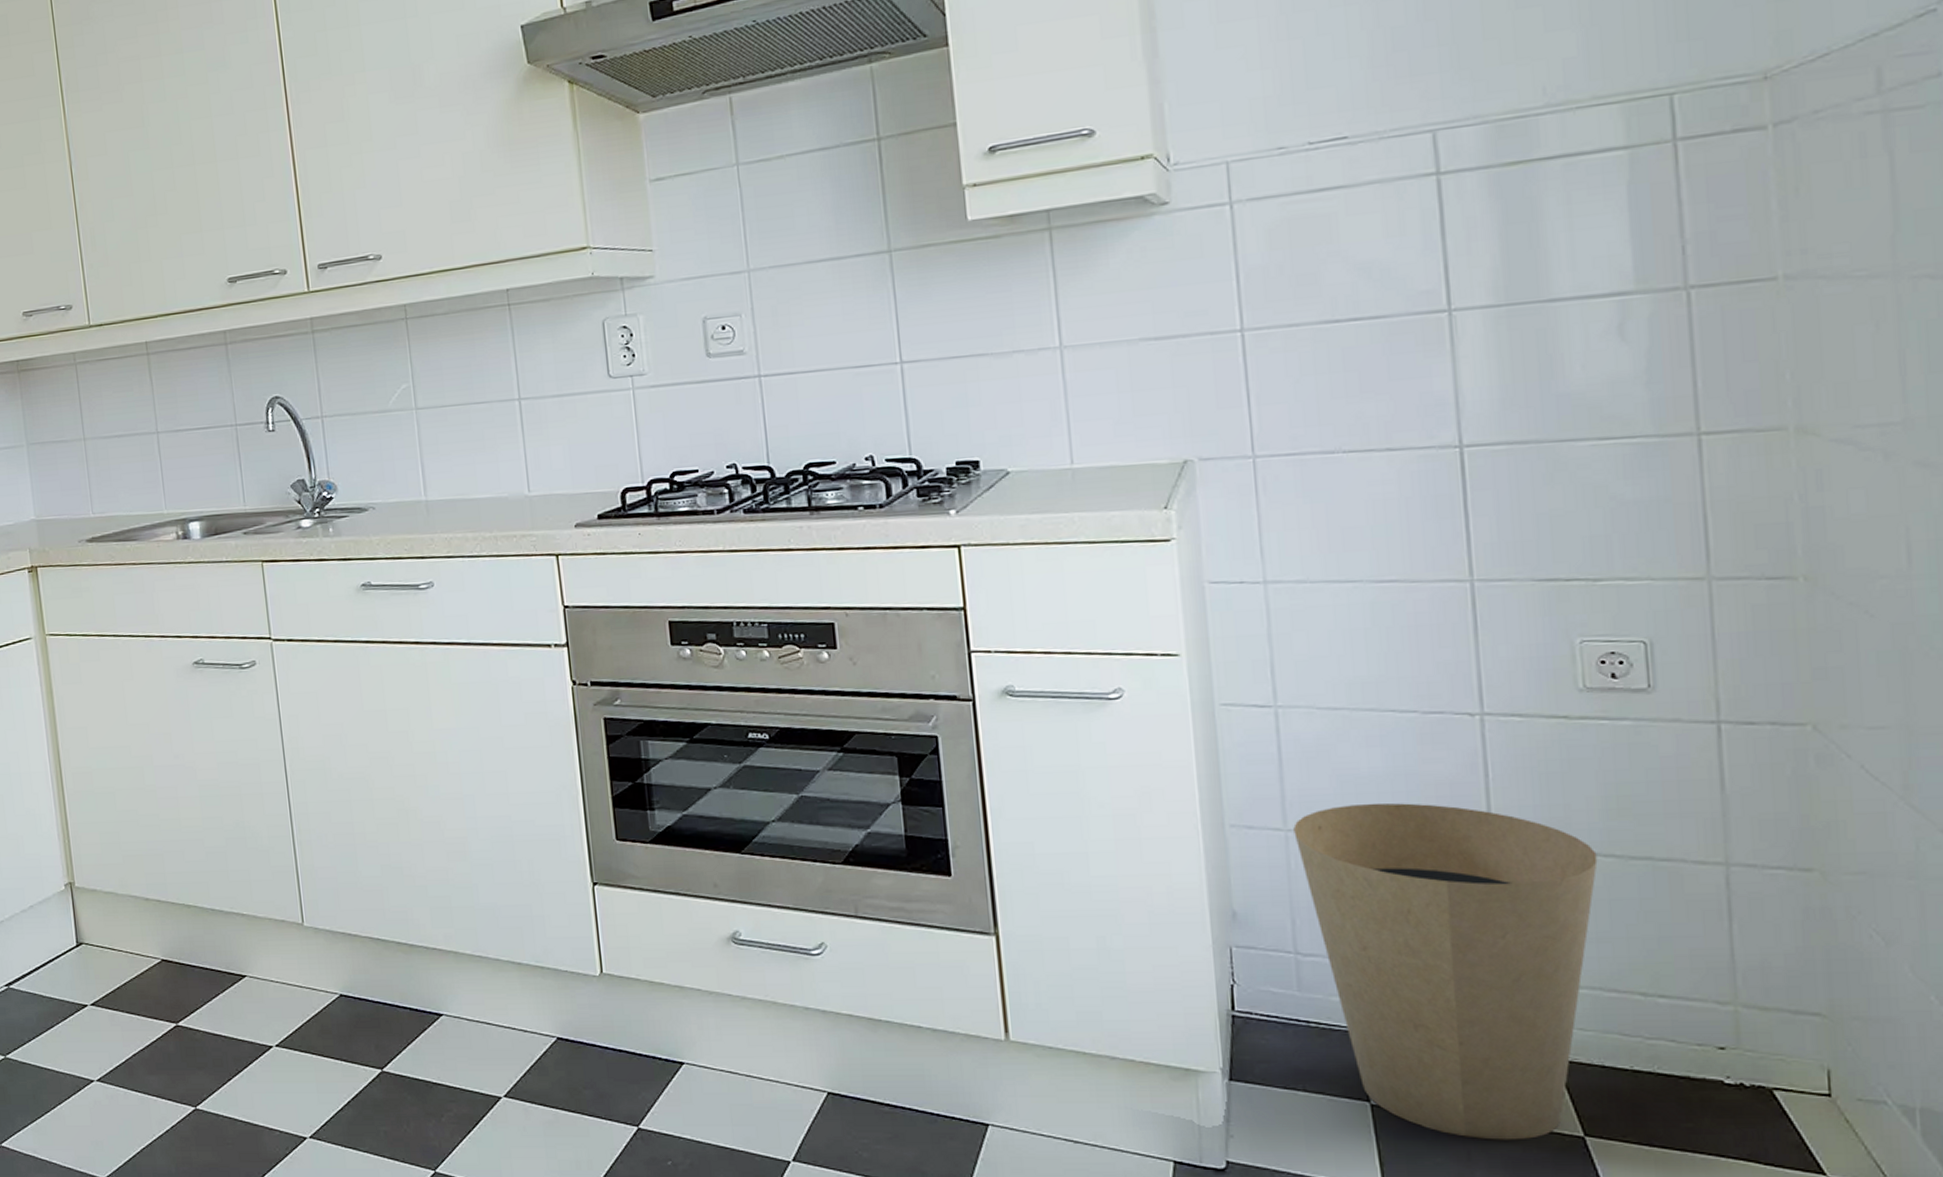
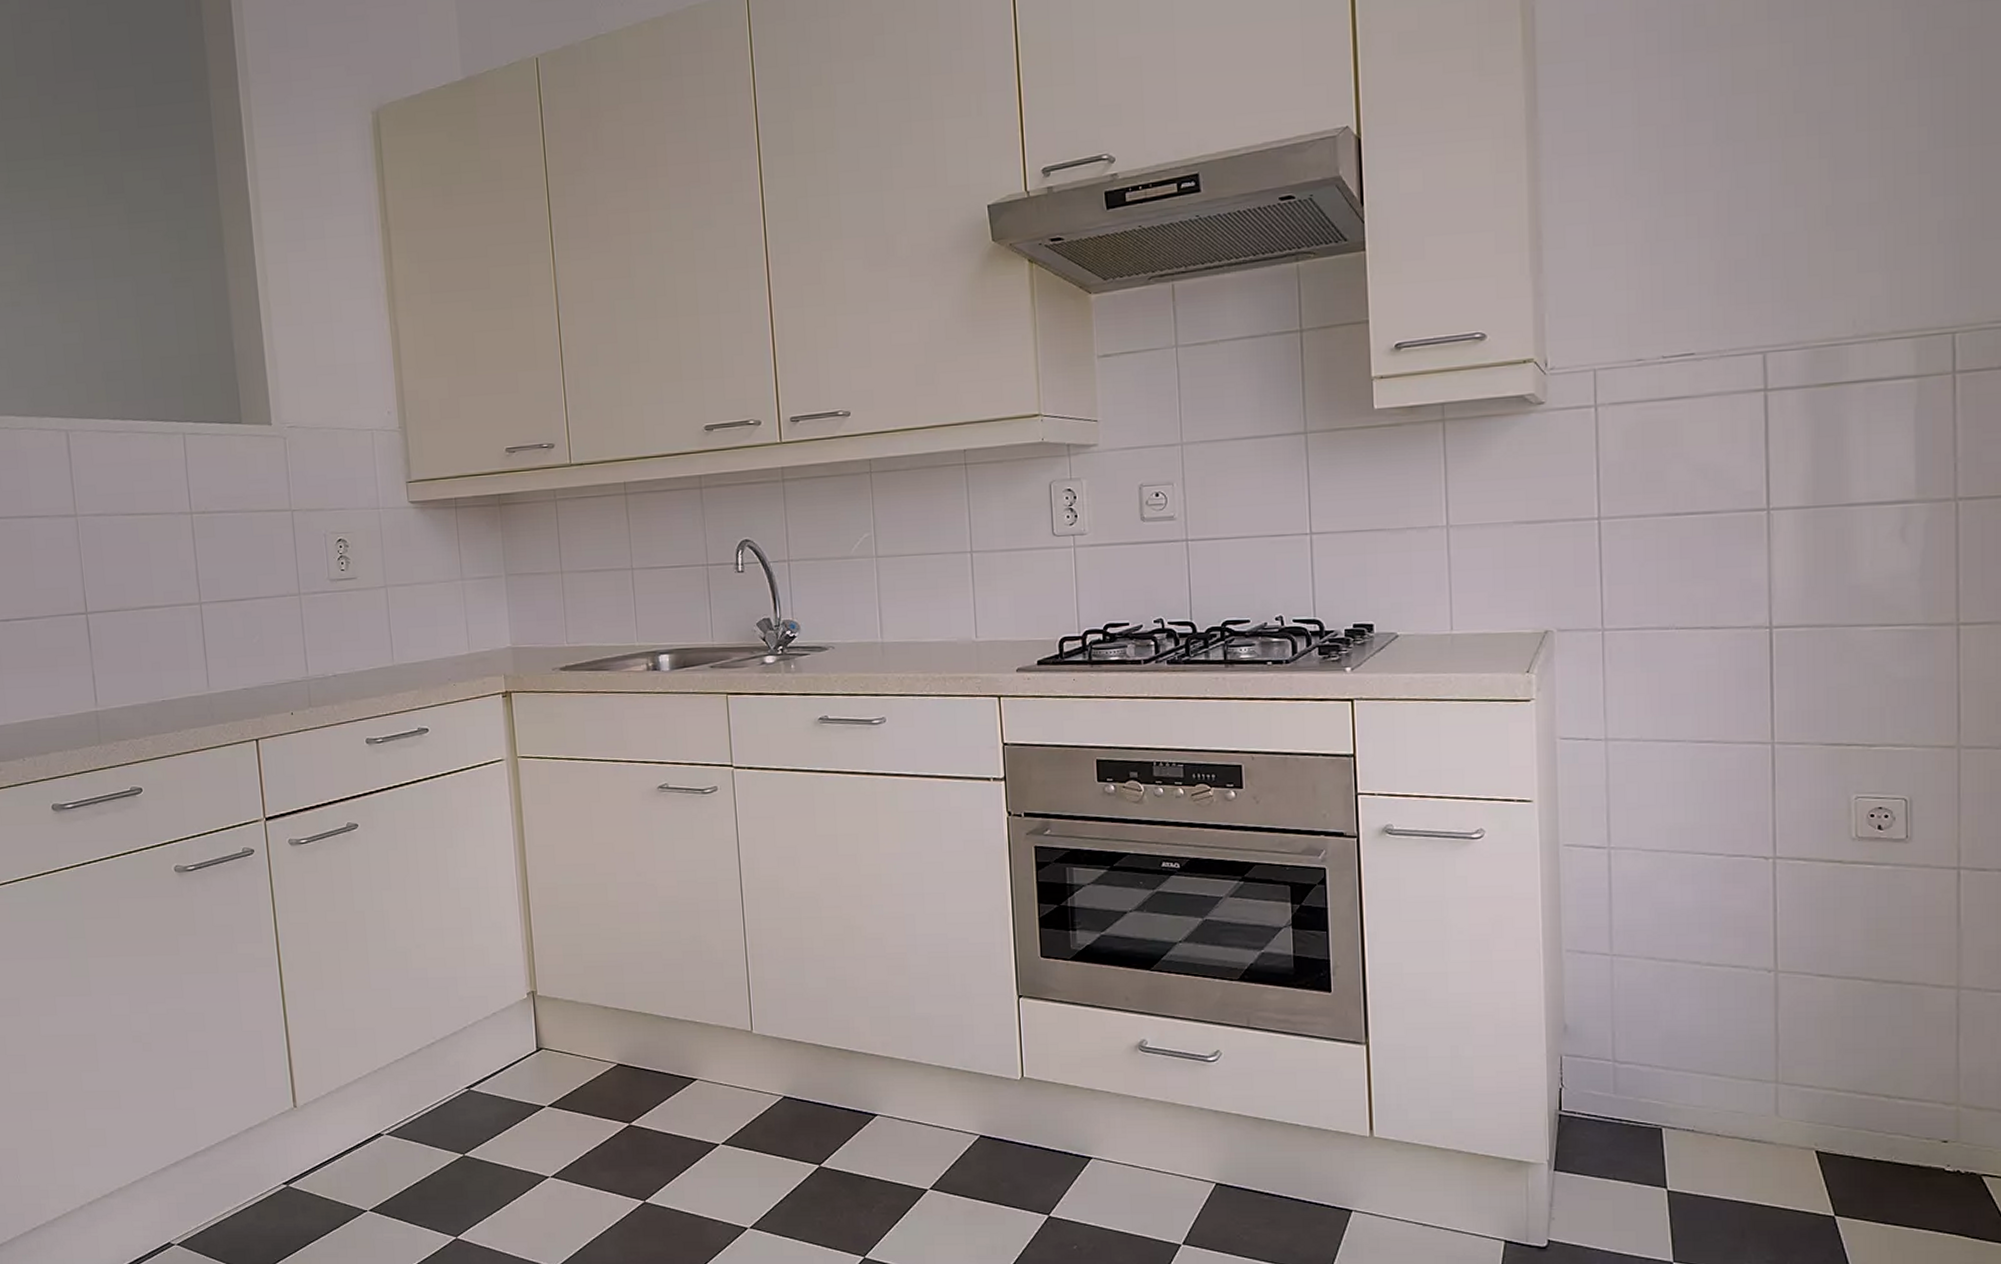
trash can: present [1293,802,1598,1140] -> none [1618,932,1858,1220]

